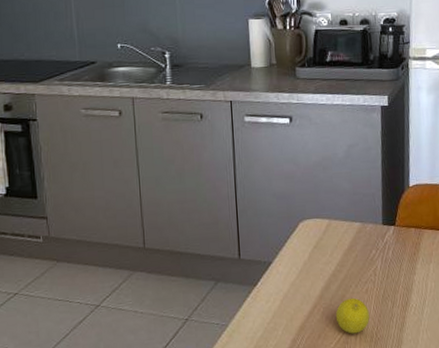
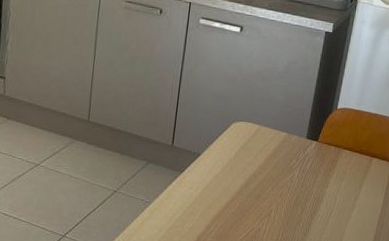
fruit: present [335,297,370,334] -> none [249,198,280,231]

